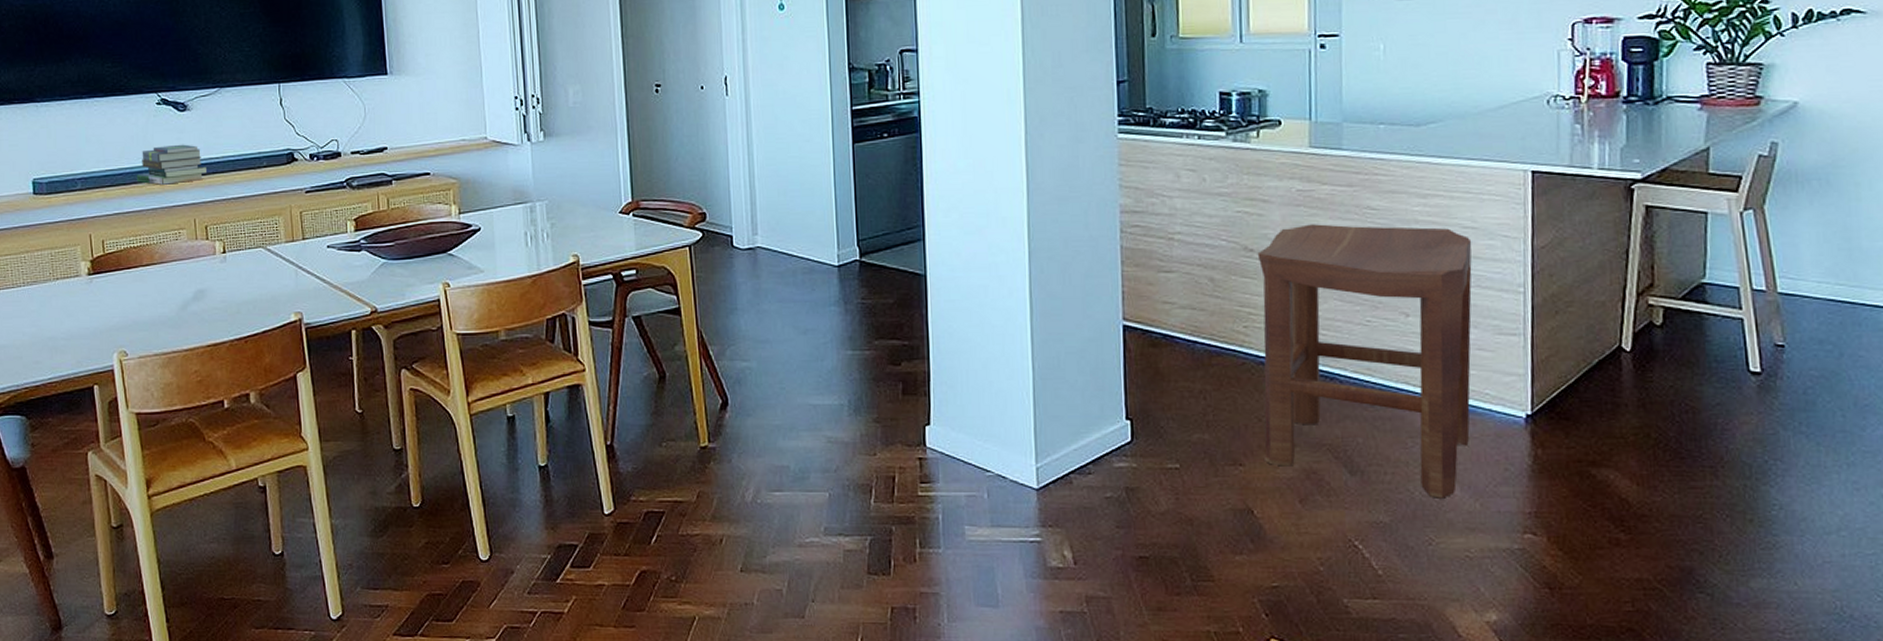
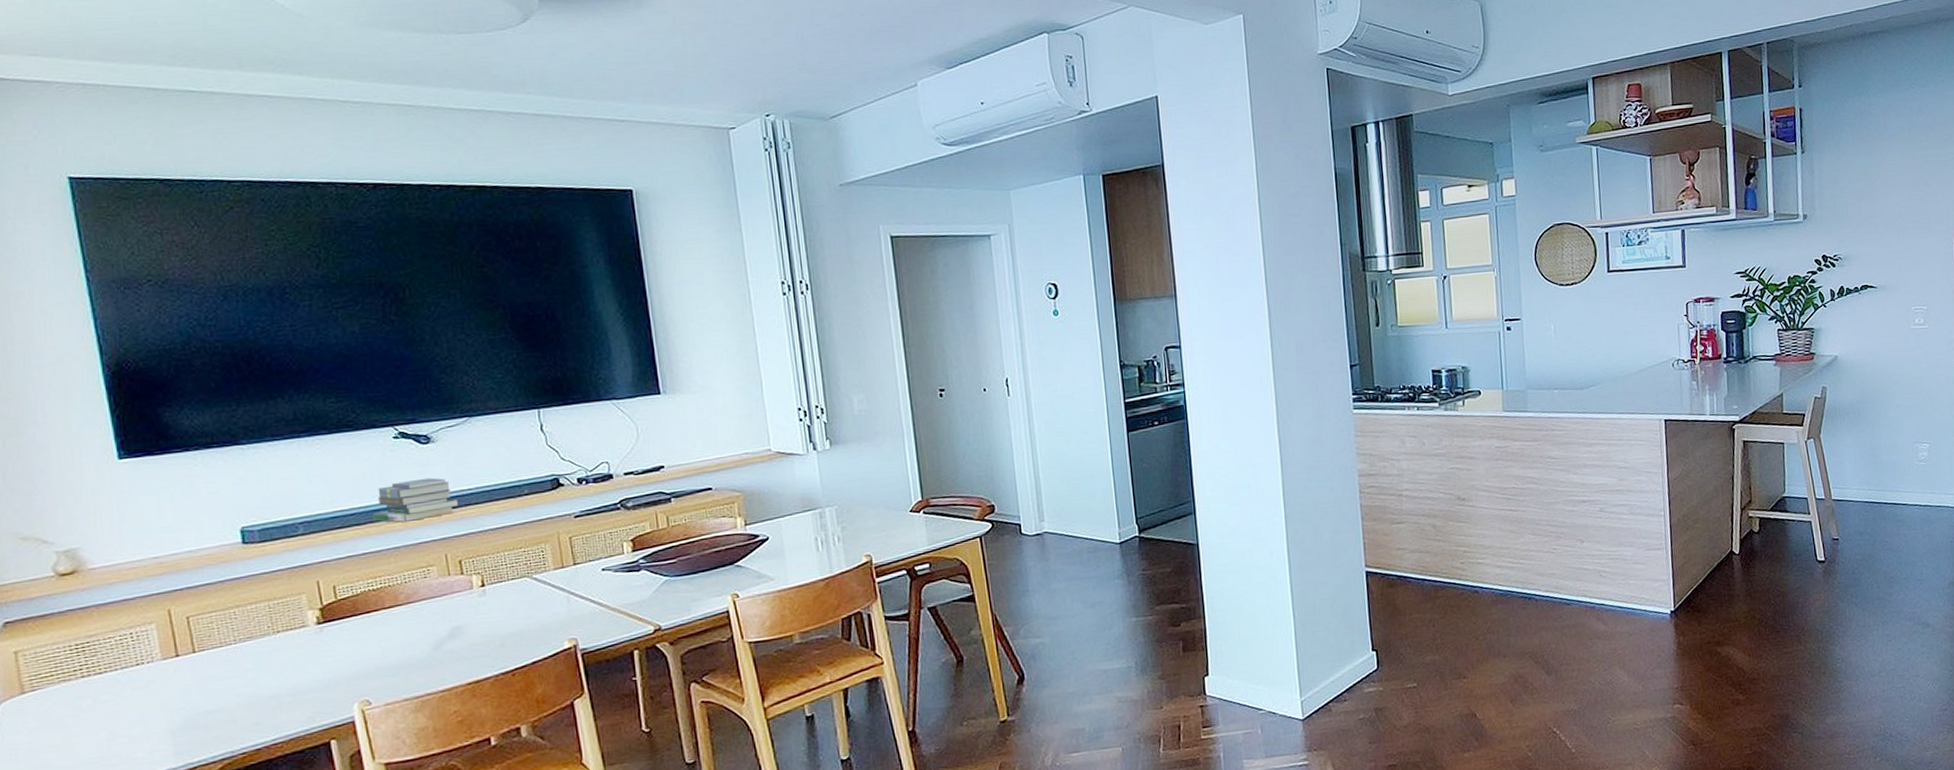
stool: present [1257,224,1472,499] -> none [1468,469,1632,686]

